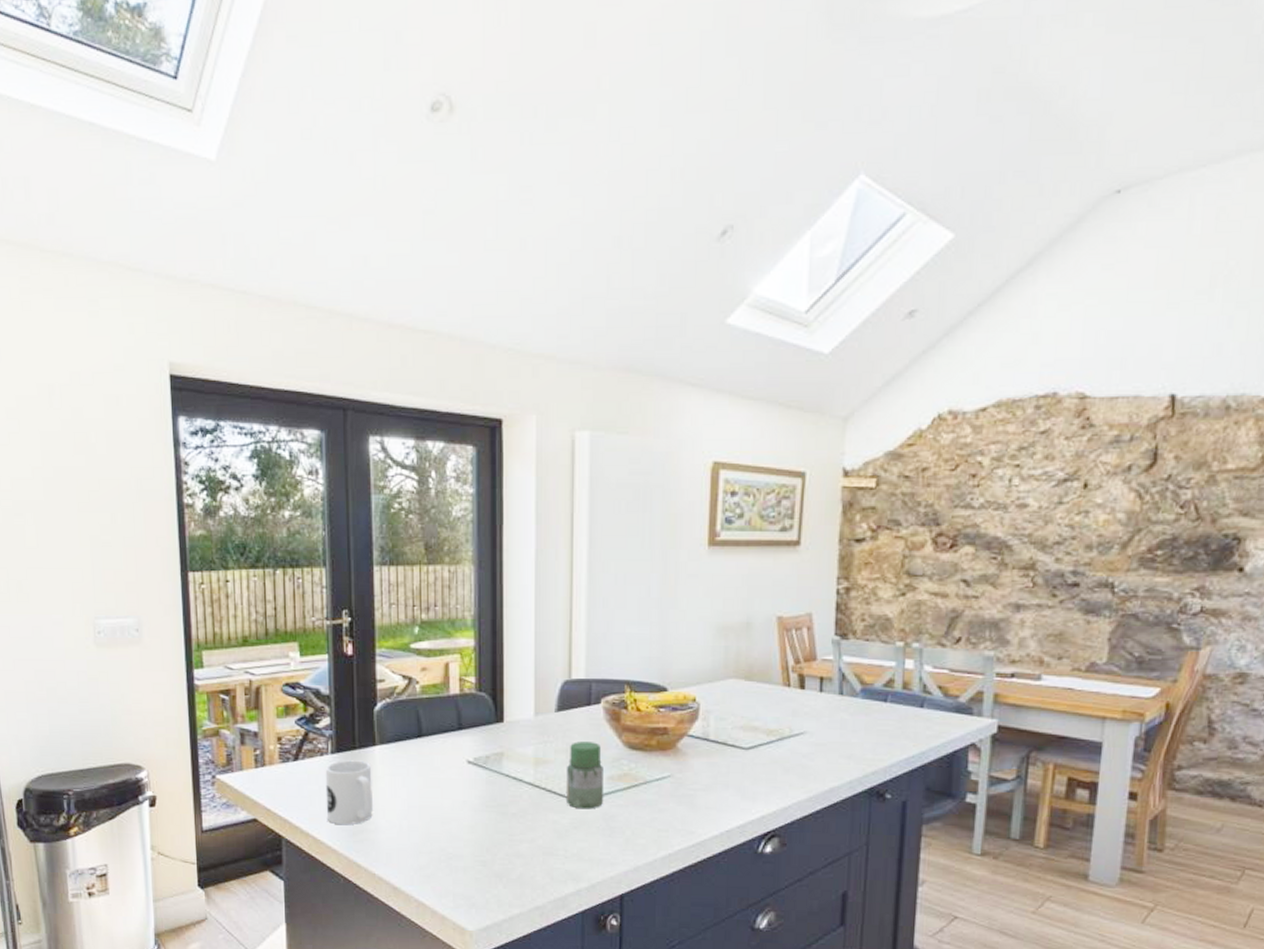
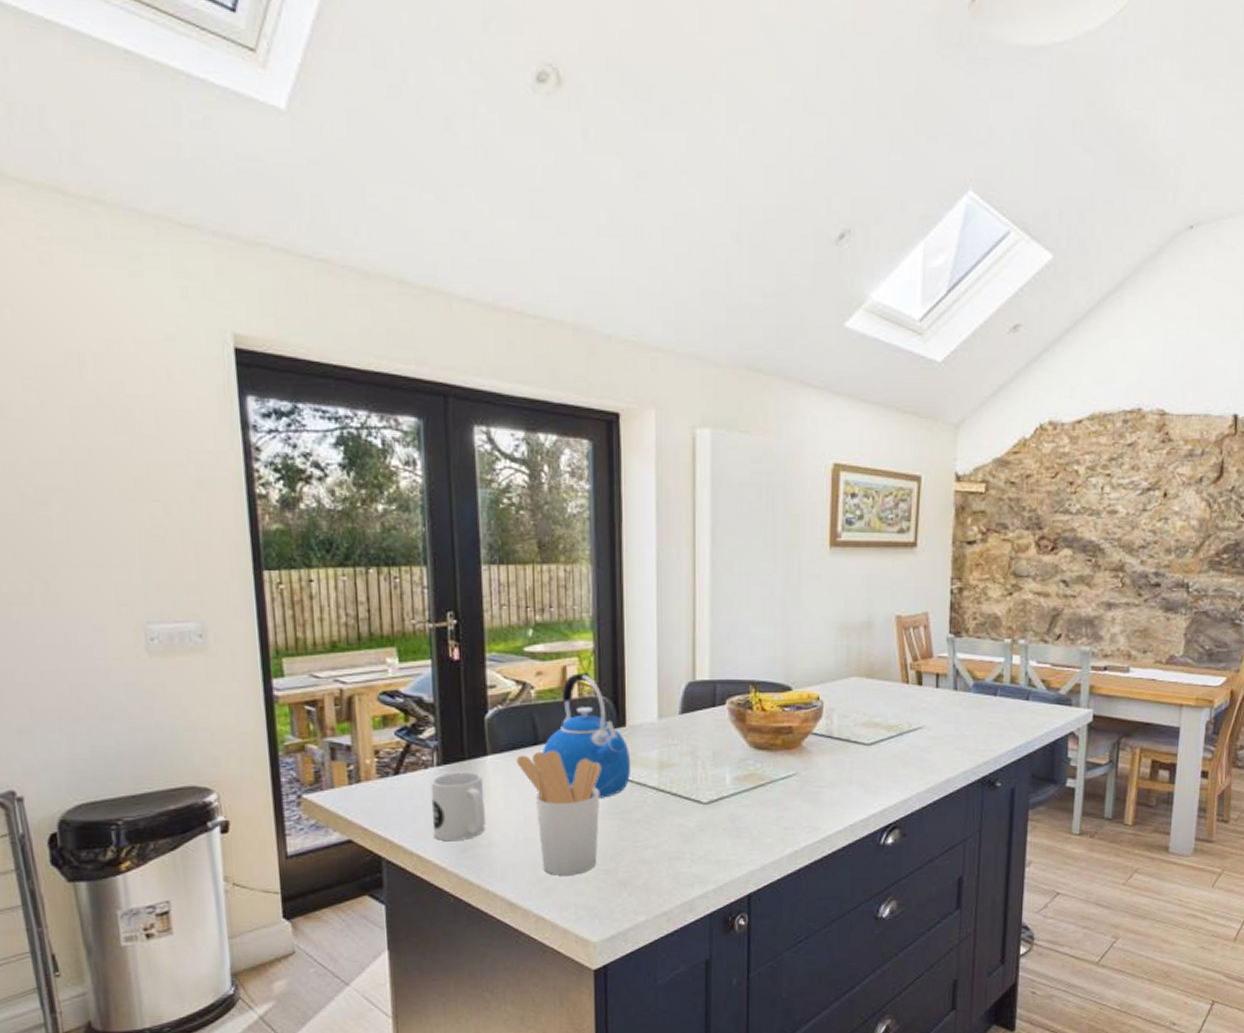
utensil holder: none [401,743,480,864] -> present [515,750,601,876]
kettle: none [426,669,508,791] -> present [543,673,631,798]
jar: present [567,741,605,809] -> none [692,743,731,811]

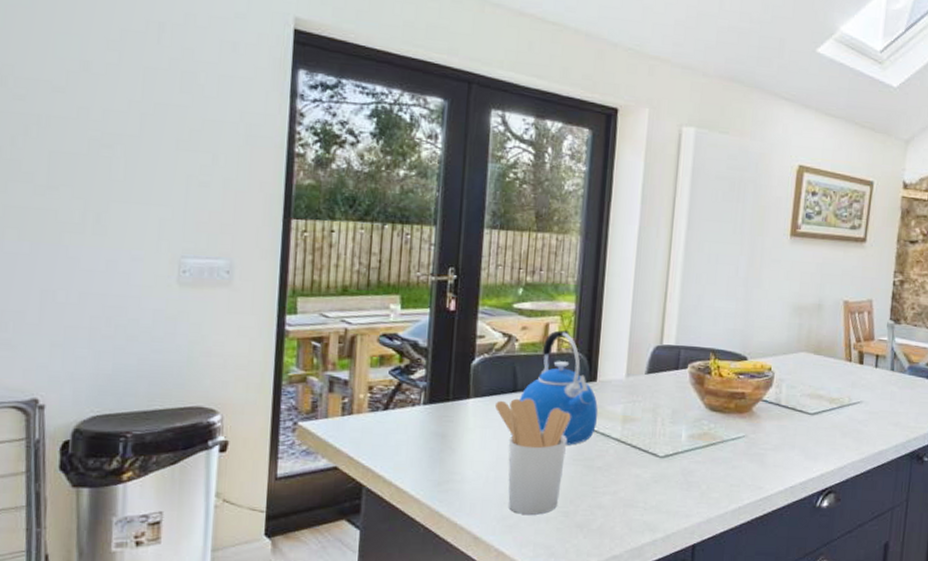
mug: present [430,771,485,842] -> none [412,411,464,475]

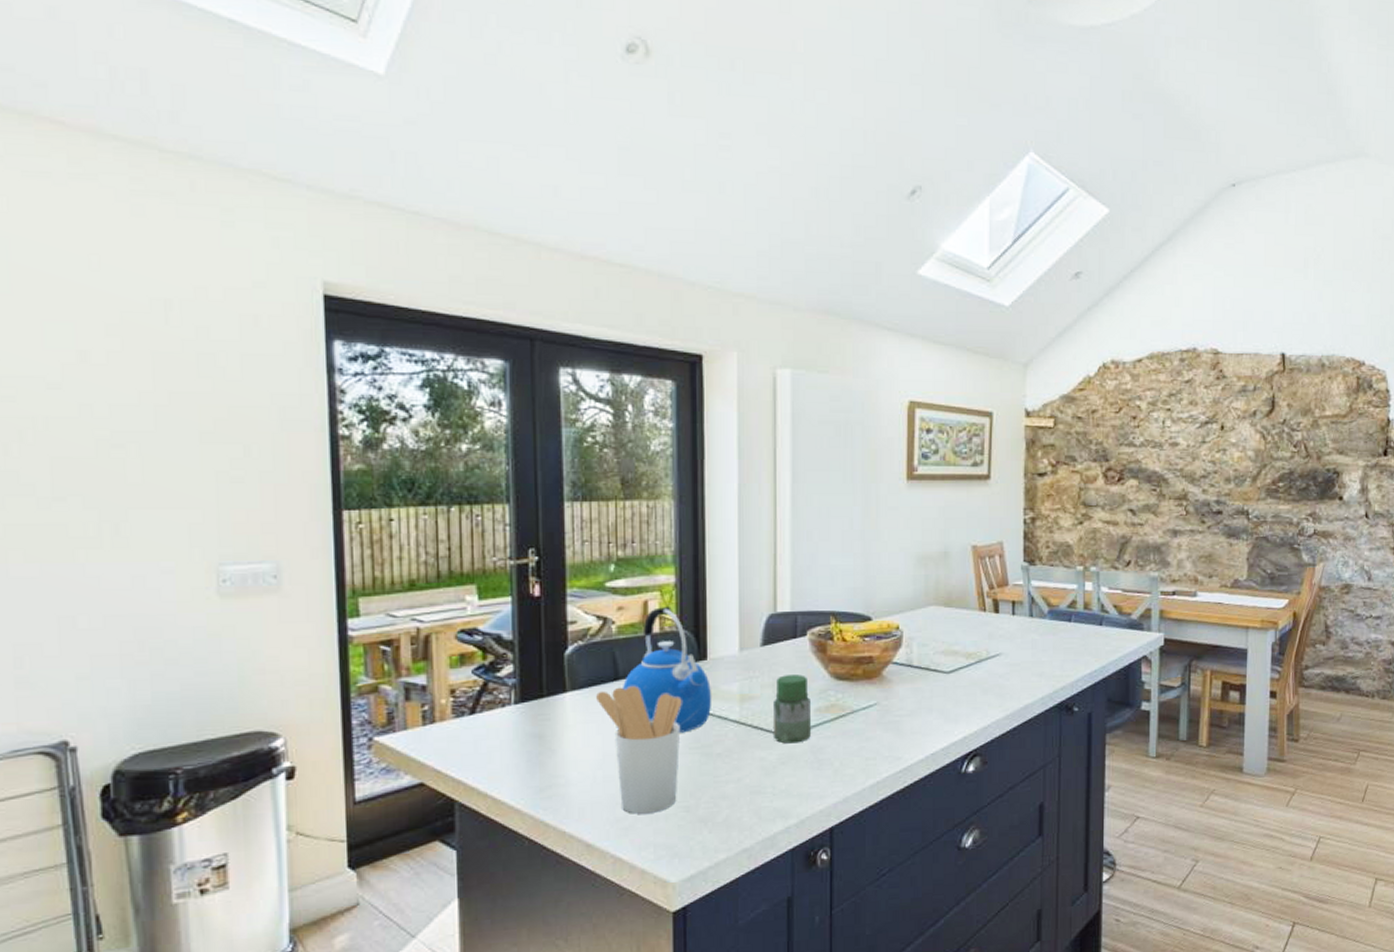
jar: none [650,402,687,465] -> present [774,674,812,744]

